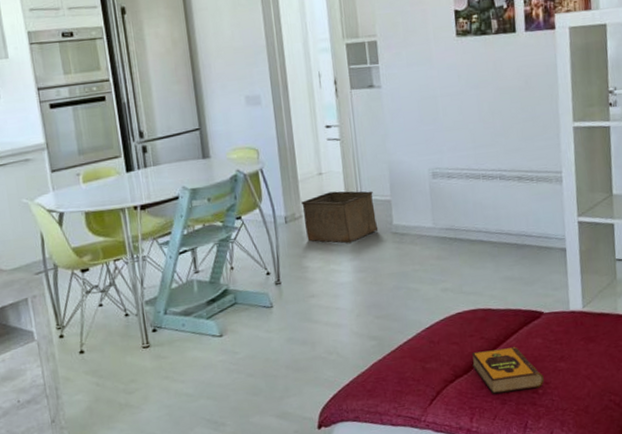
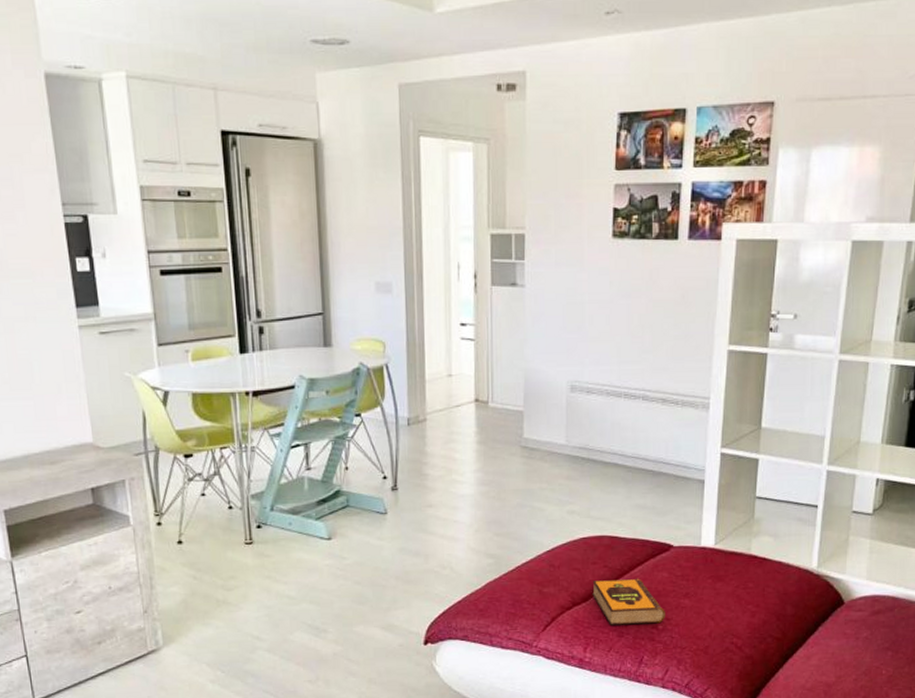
storage bin: present [301,191,379,244] -> none [427,396,507,453]

